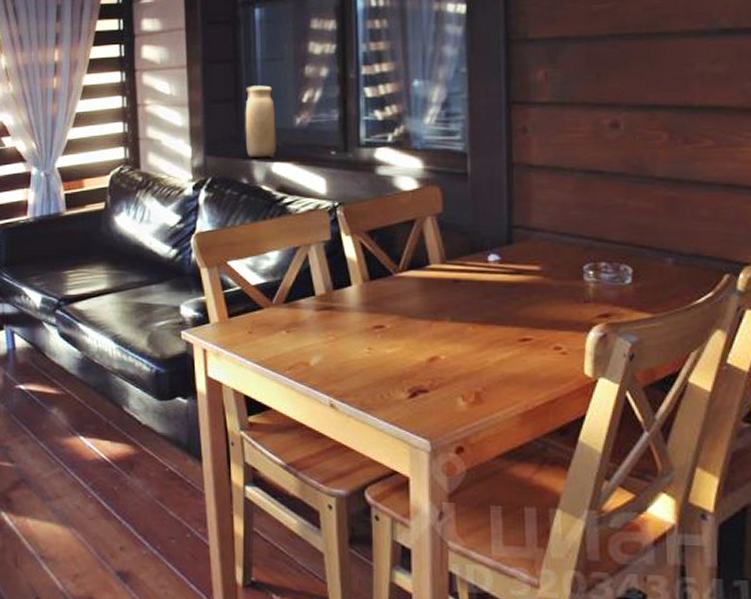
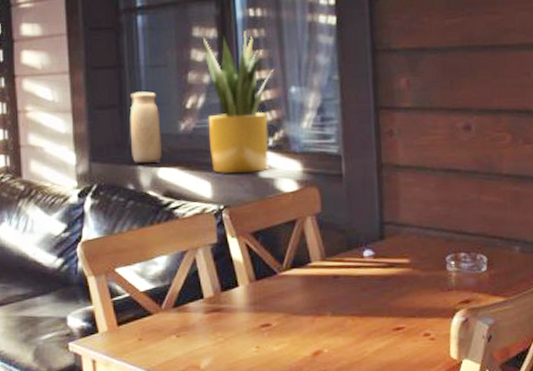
planter: none [320,22,395,169] -> present [202,31,273,173]

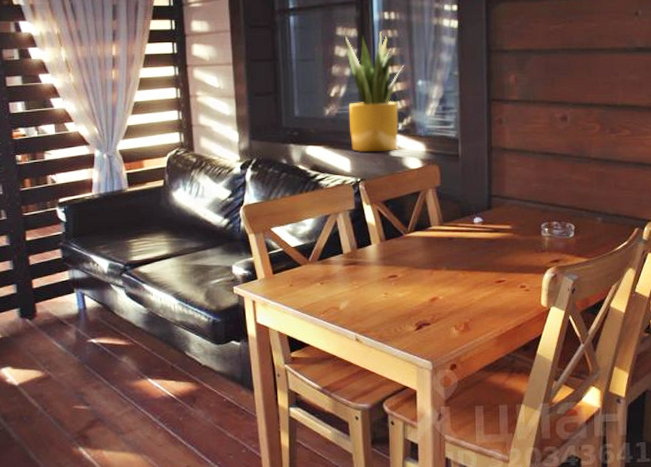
vase: present [130,91,162,164] -> none [283,81,310,143]

